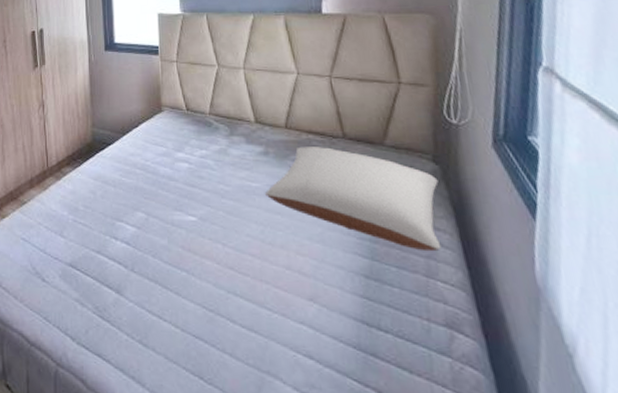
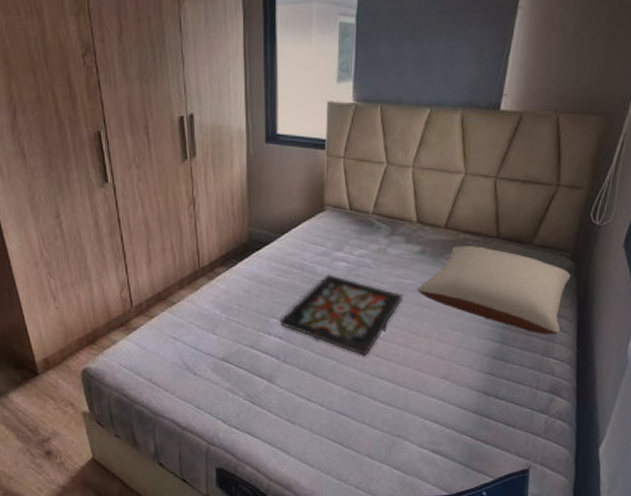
decorative tray: none [126,176,252,268] -> present [280,274,404,356]

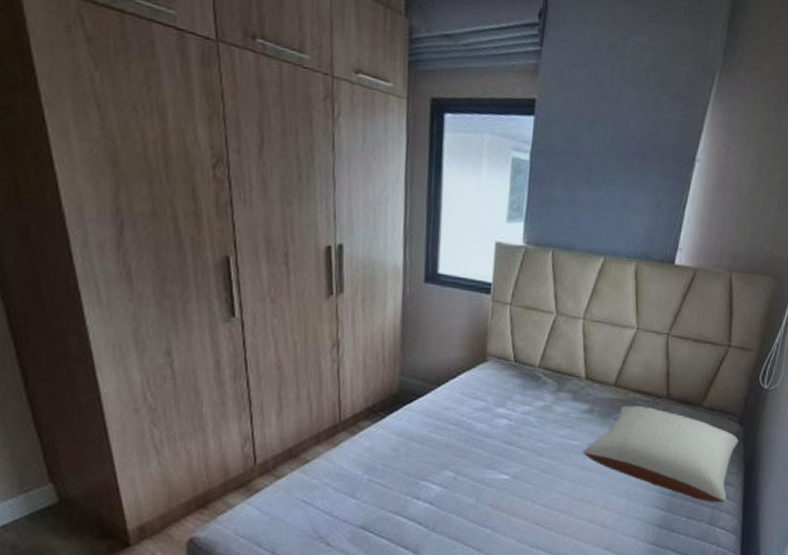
decorative tray: present [280,274,404,356] -> none [431,432,568,524]

